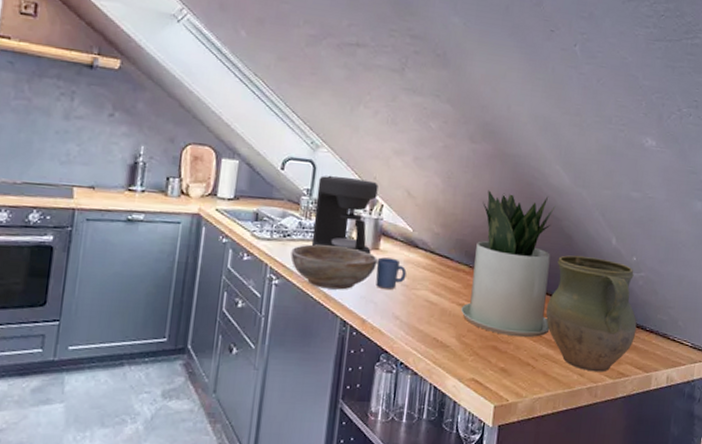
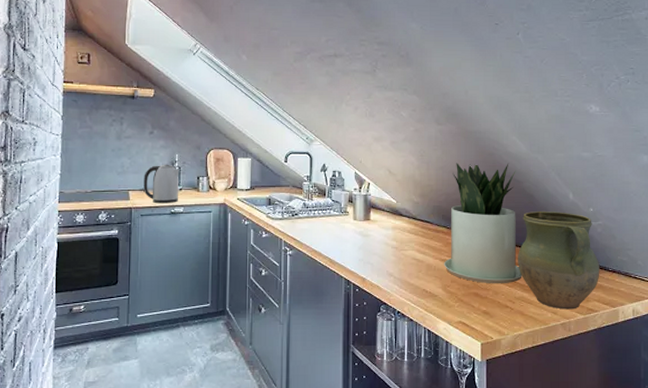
kettle: none [93,156,144,209] -> present [143,164,180,204]
bowl: present [290,244,377,290] -> none [299,220,369,255]
coffee maker: present [311,175,379,254] -> none [315,163,364,224]
mug: present [376,257,407,290] -> none [369,226,395,252]

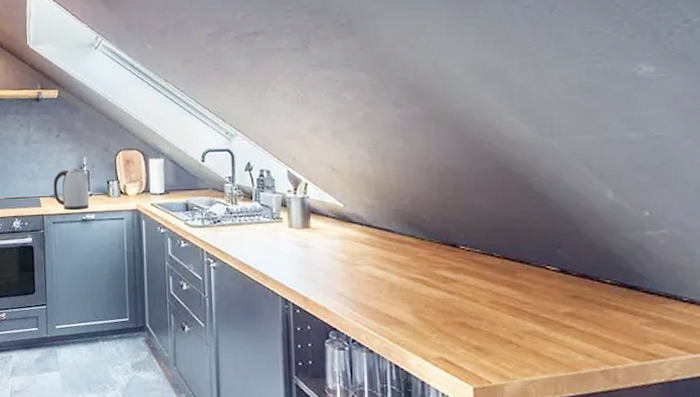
planter: present [444,163,522,284] -> none [414,152,534,313]
ceramic jug: present [518,210,600,310] -> none [525,215,667,353]

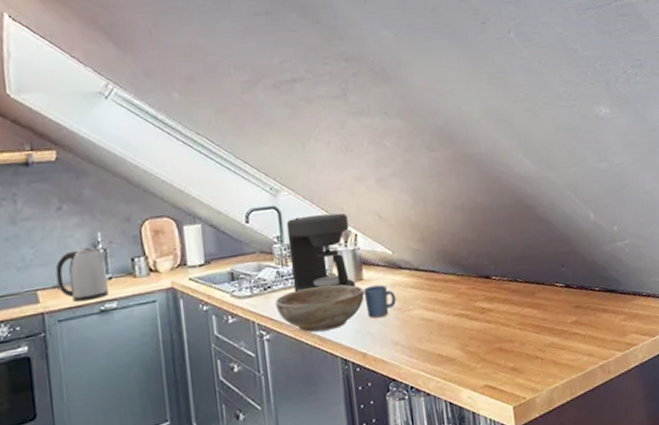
bowl: none [223,228,310,269] -> present [275,284,364,333]
coffee maker: none [238,160,302,232] -> present [286,213,356,292]
mug: none [310,235,344,266] -> present [363,284,396,319]

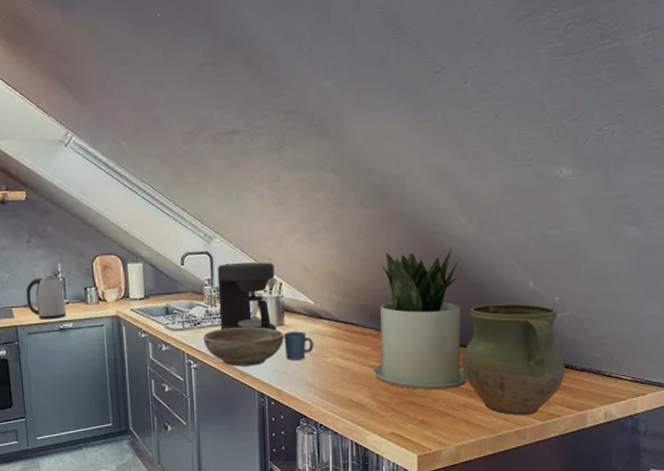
planter: none [455,187,550,335] -> present [373,249,468,391]
ceramic jug: none [541,235,634,350] -> present [462,303,565,416]

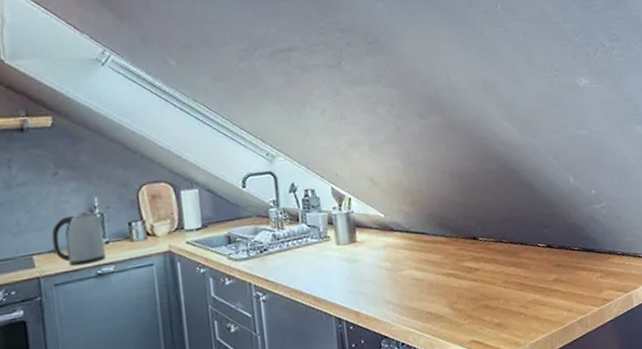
bowl: present [203,327,284,367] -> none [271,246,358,293]
coffee maker: present [217,262,277,330] -> none [282,178,349,254]
mug: present [284,331,314,361] -> none [357,246,388,279]
planter: present [373,249,468,391] -> none [444,153,533,293]
ceramic jug: present [462,303,565,416] -> none [525,198,610,306]

